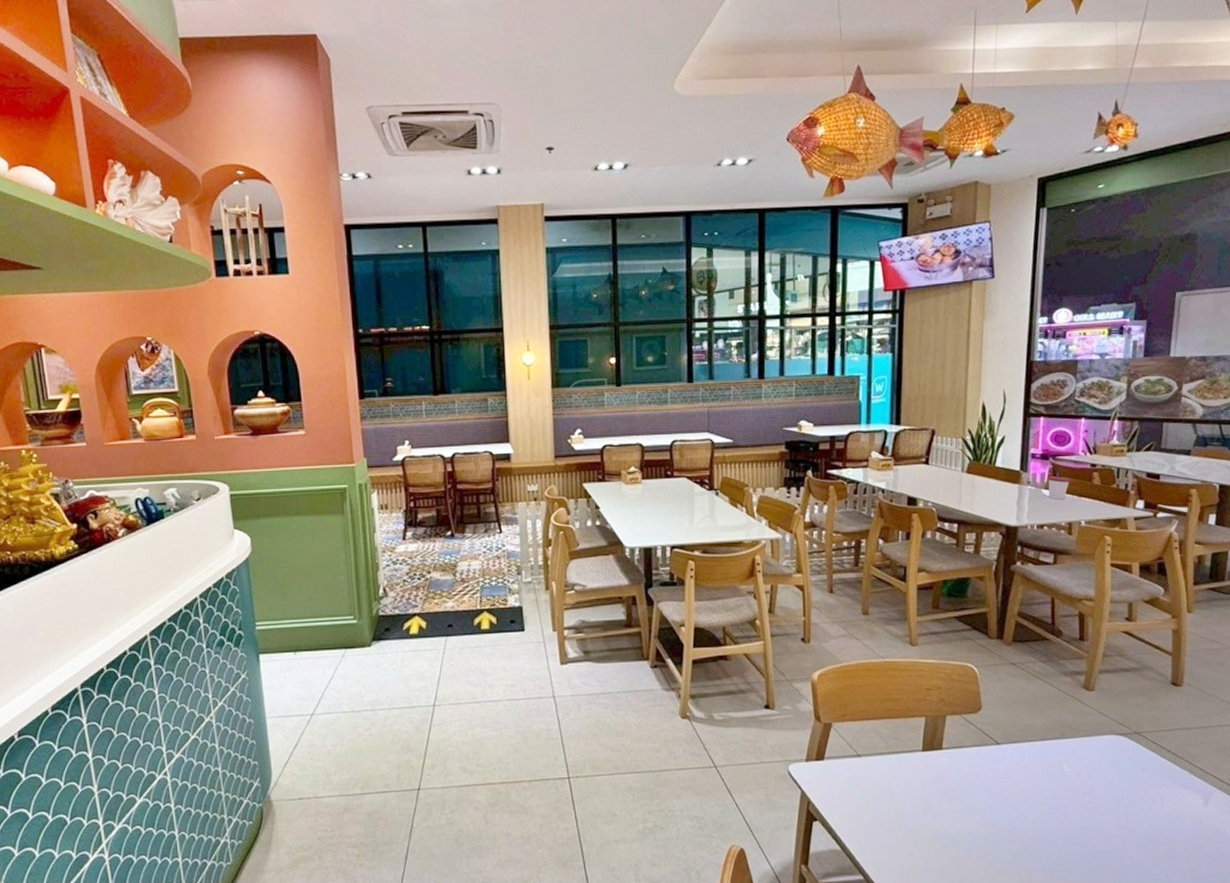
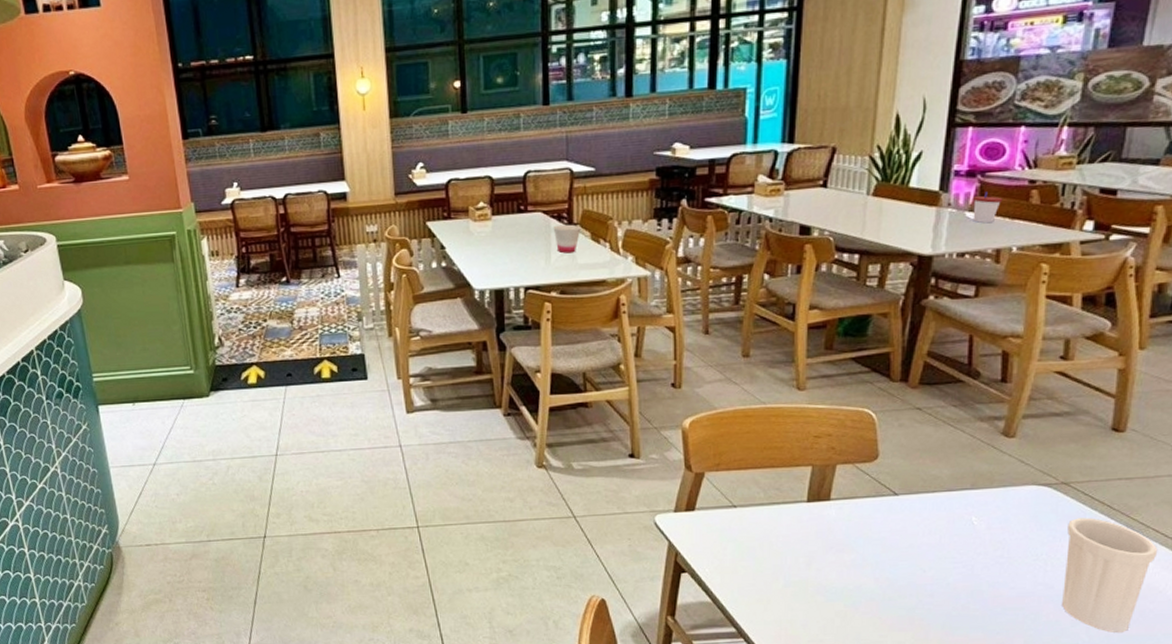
cup: none [696,489,721,516] -> present [553,224,581,254]
cup: none [1142,765,1217,874] -> present [1062,517,1158,634]

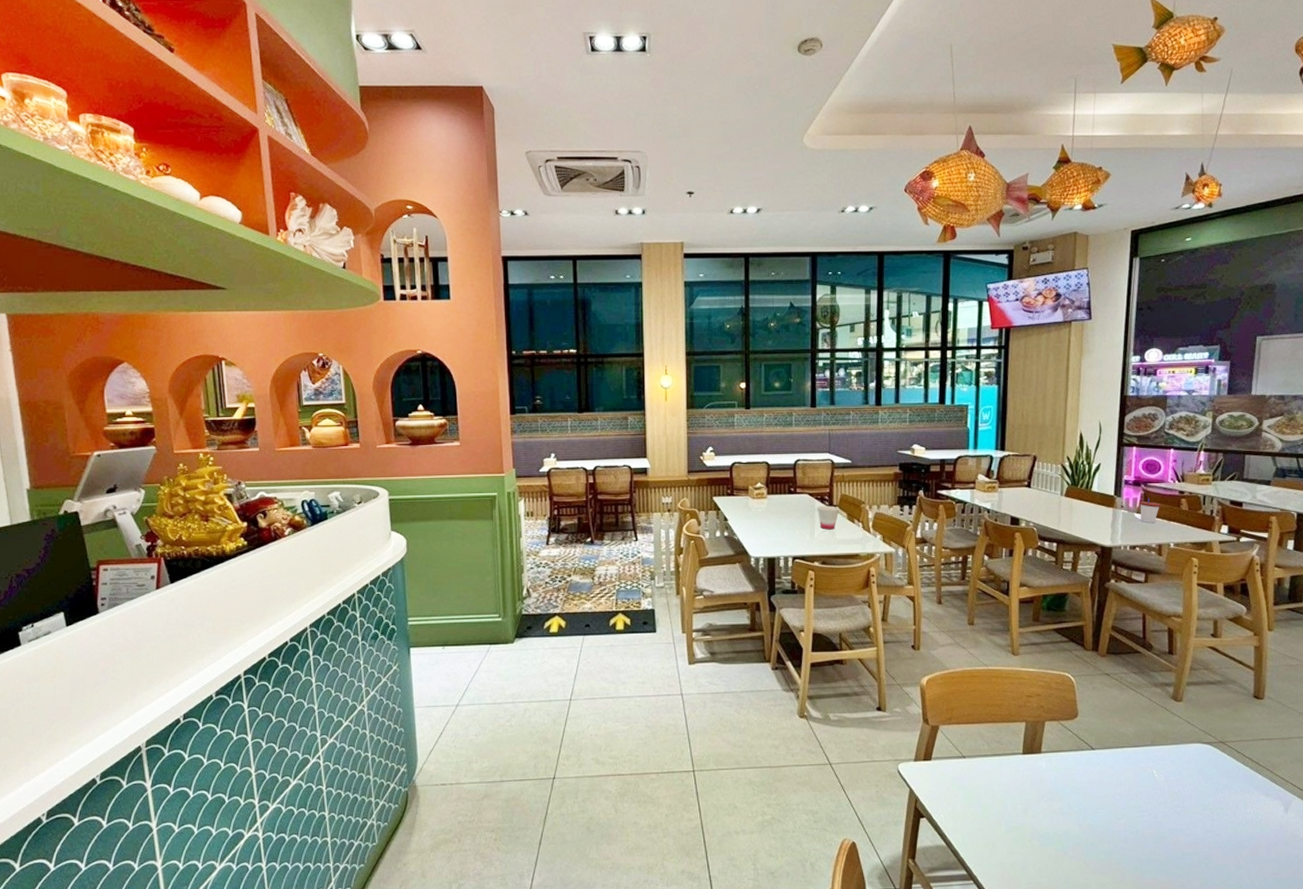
cup: present [1062,517,1158,634] -> none [1227,772,1296,877]

